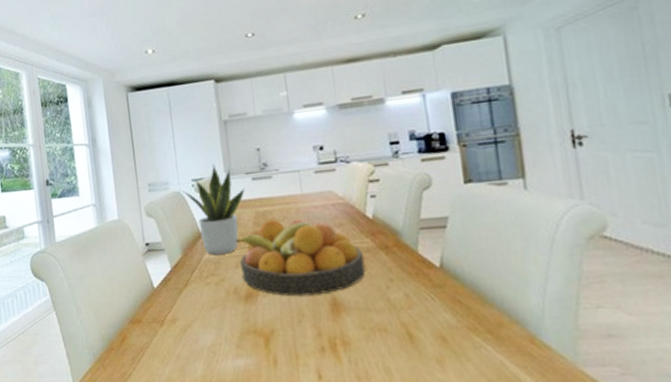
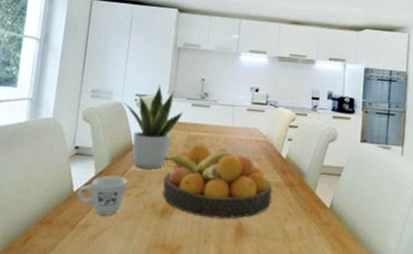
mug: none [158,266,205,307] -> present [77,175,128,215]

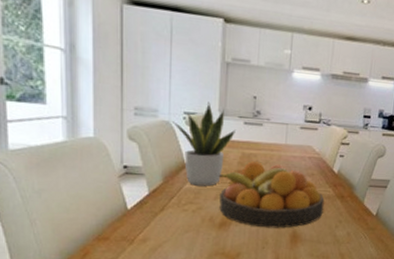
mug: present [77,175,128,215] -> none [132,193,183,229]

